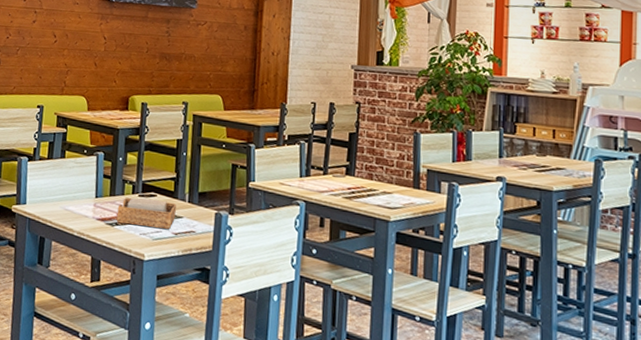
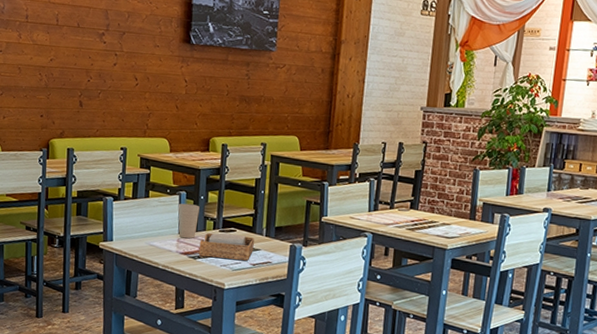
cup: none [95,164,118,204] -> present [178,203,200,239]

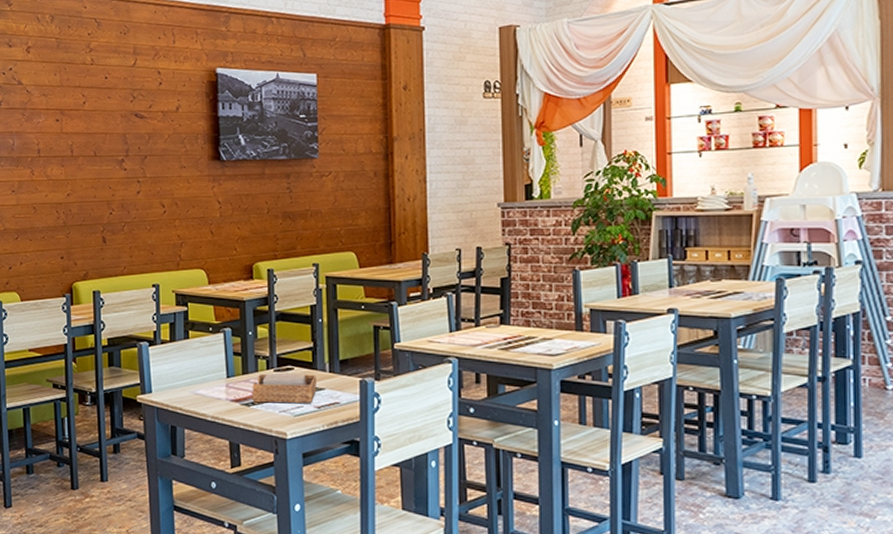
cup: present [178,203,200,239] -> none [223,342,248,383]

